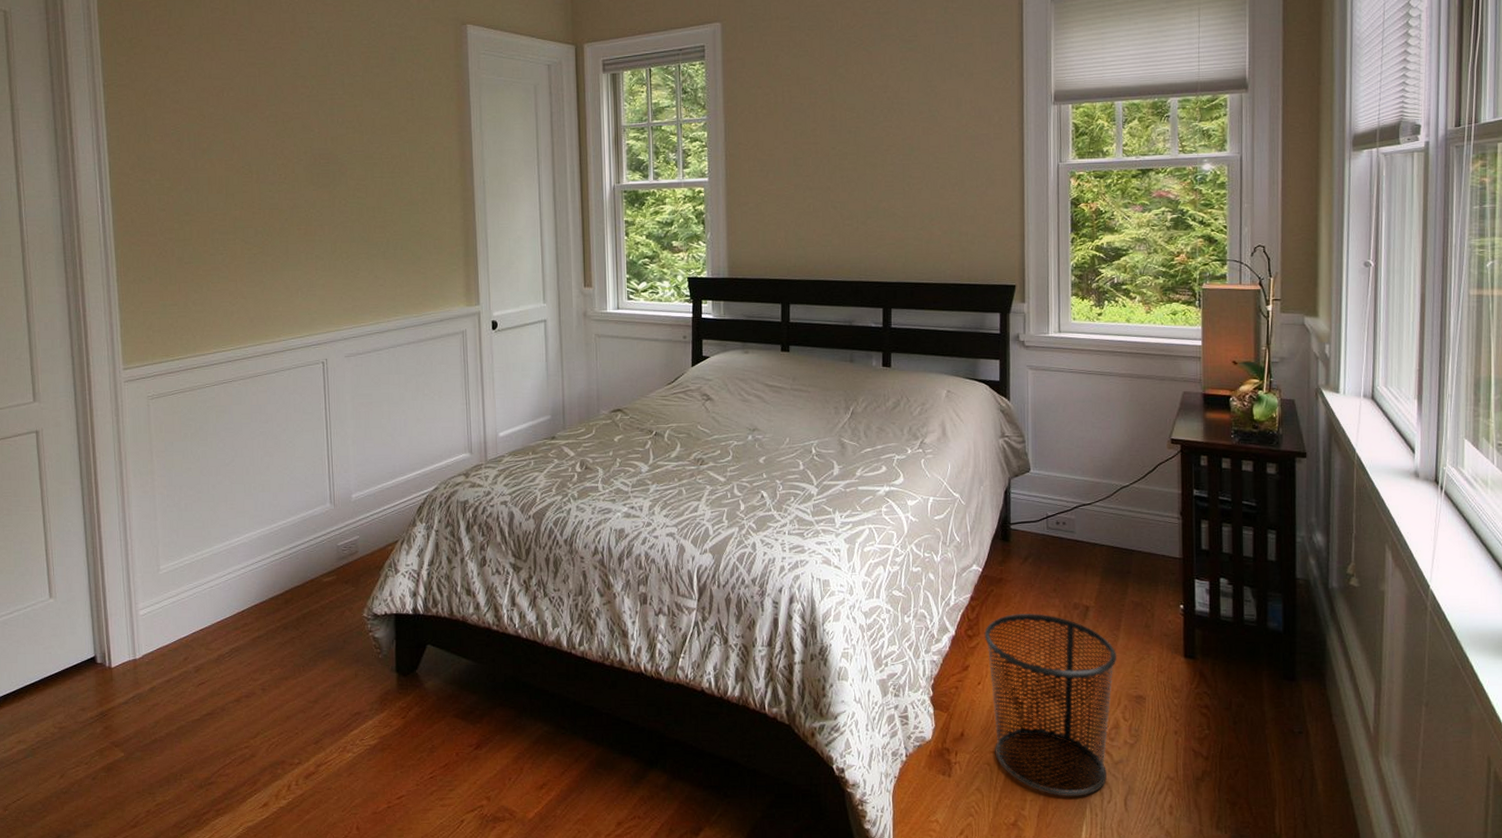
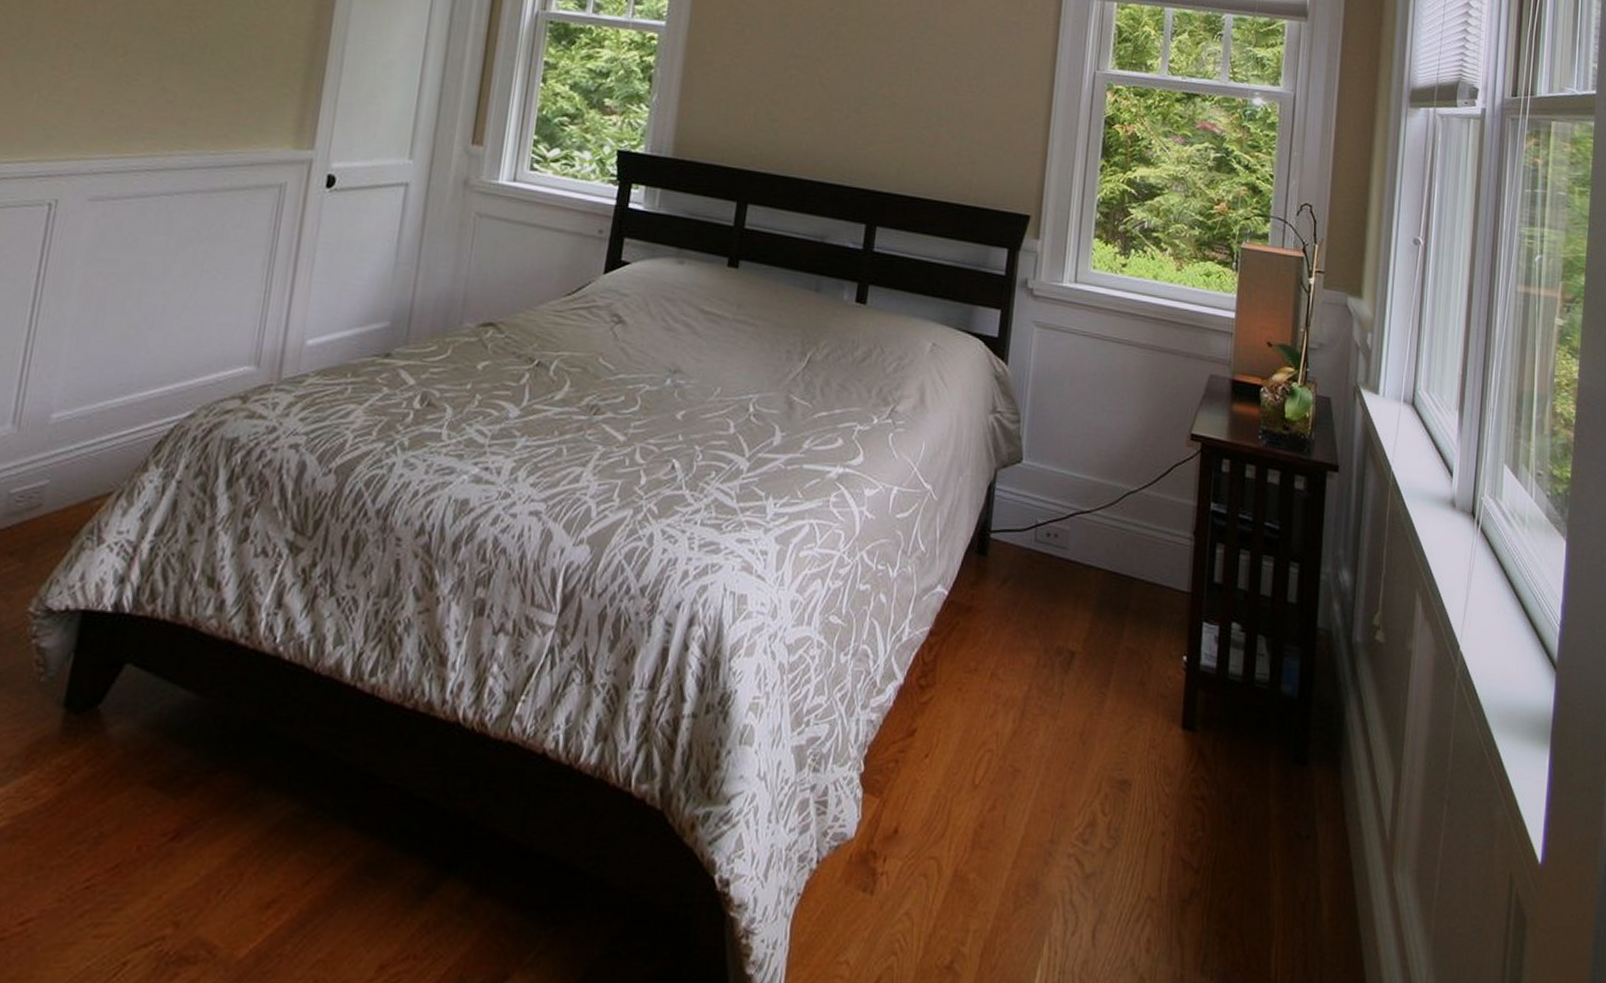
waste bin: present [984,613,1117,796] -> none [935,656,1103,925]

